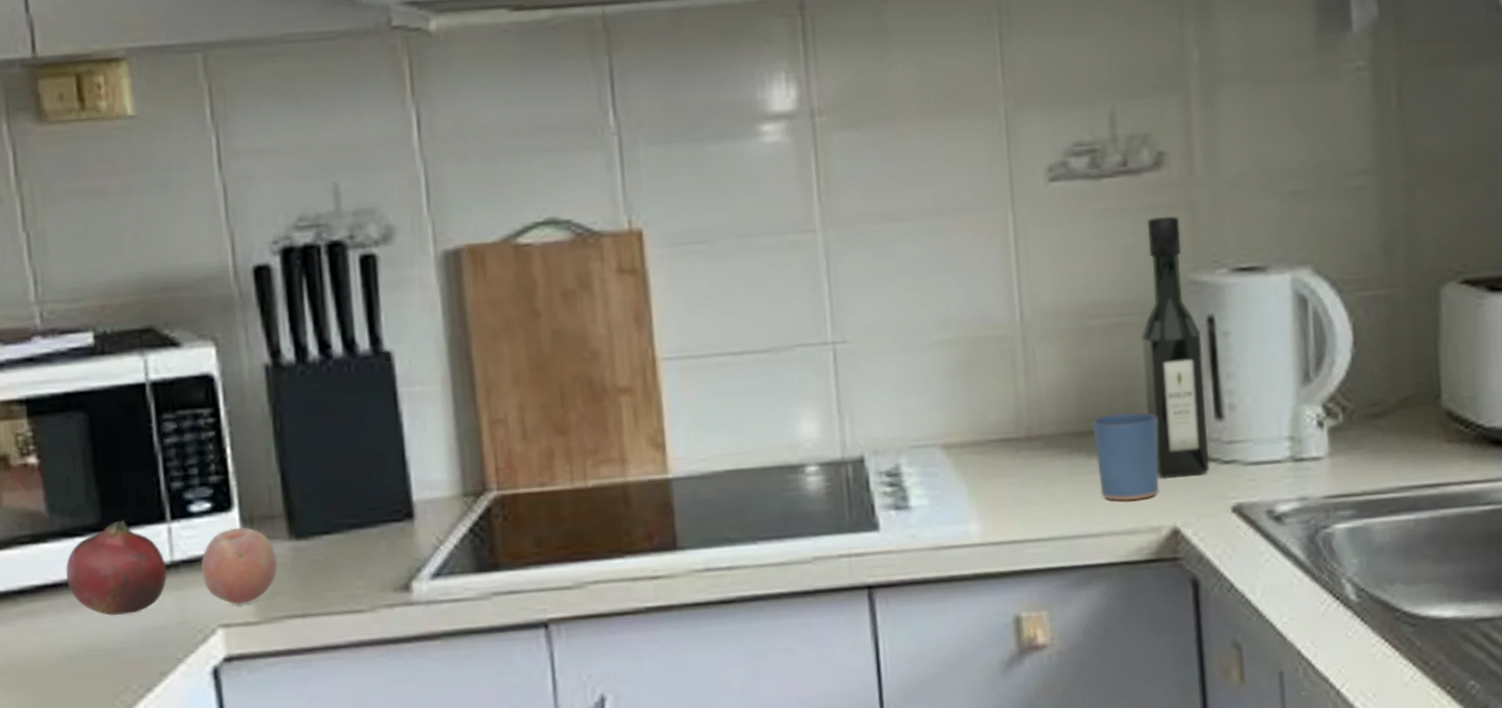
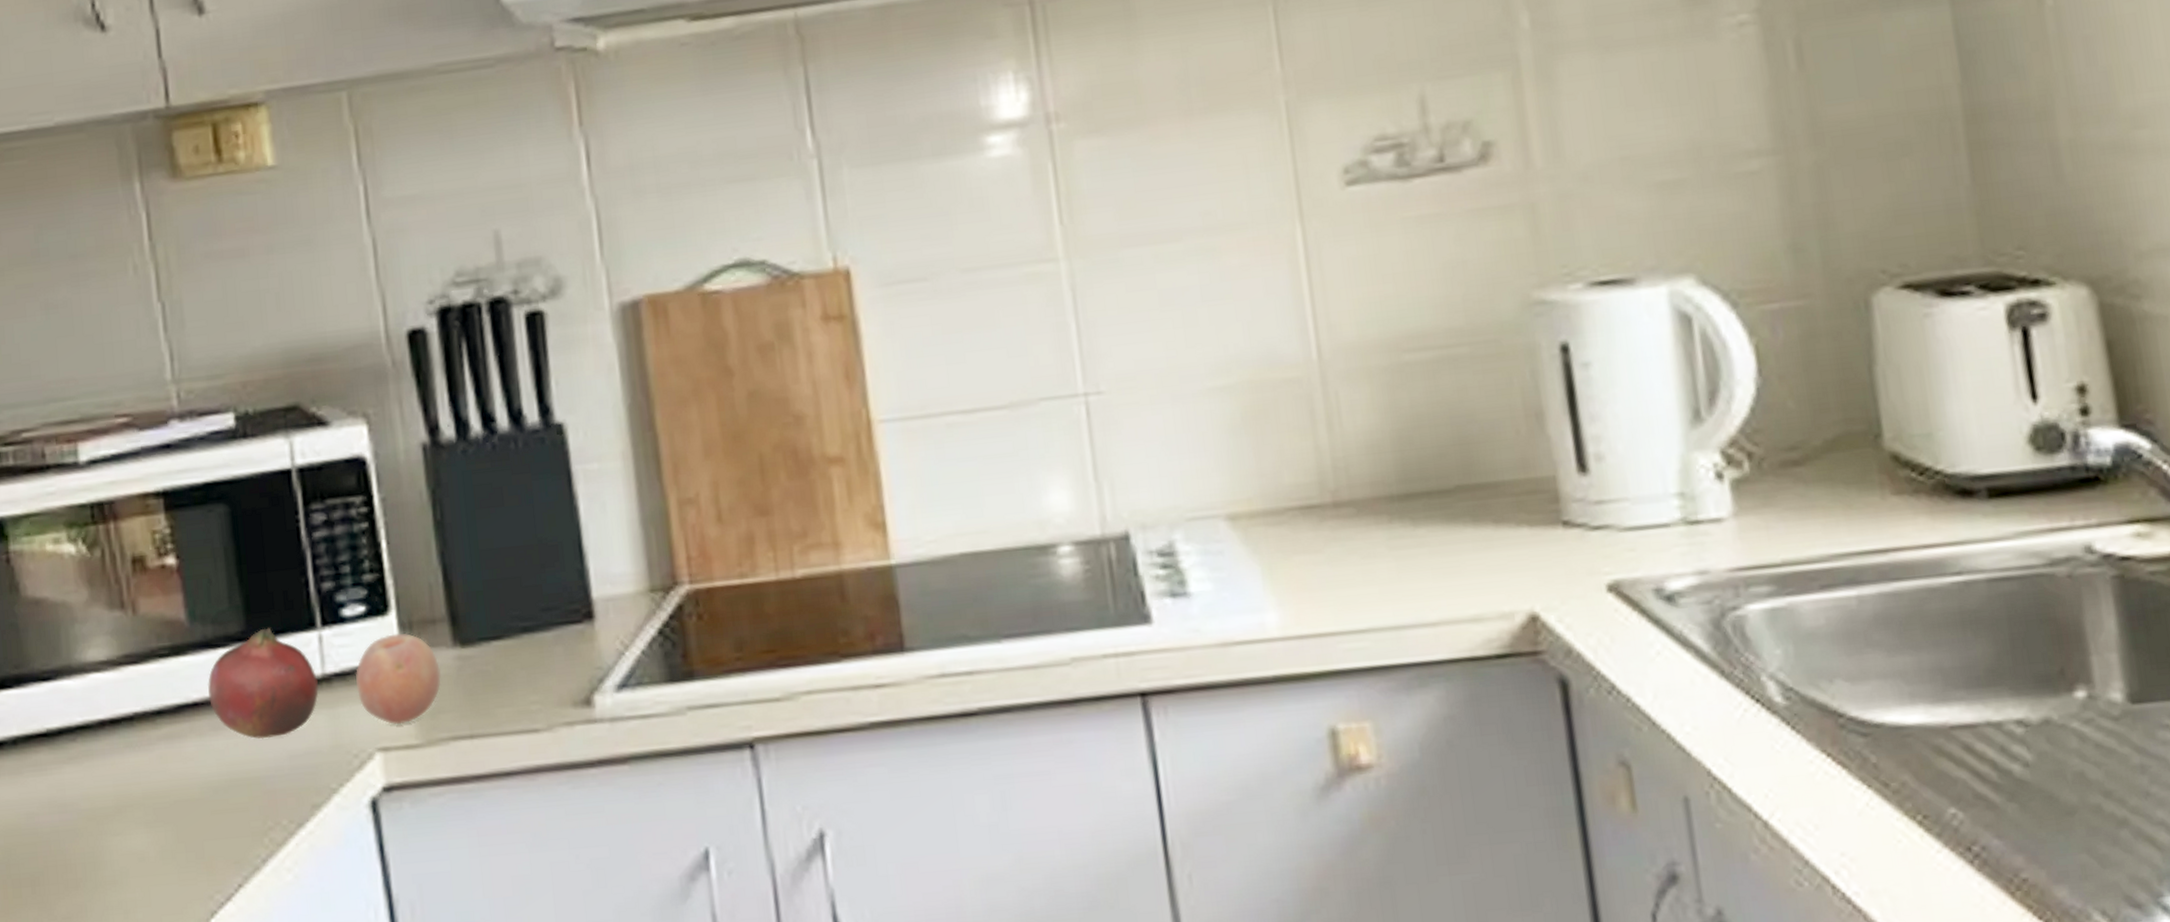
mug: present [1092,411,1160,501] -> none [1416,467,1509,580]
bottle: present [1141,215,1210,478] -> none [1474,220,1574,550]

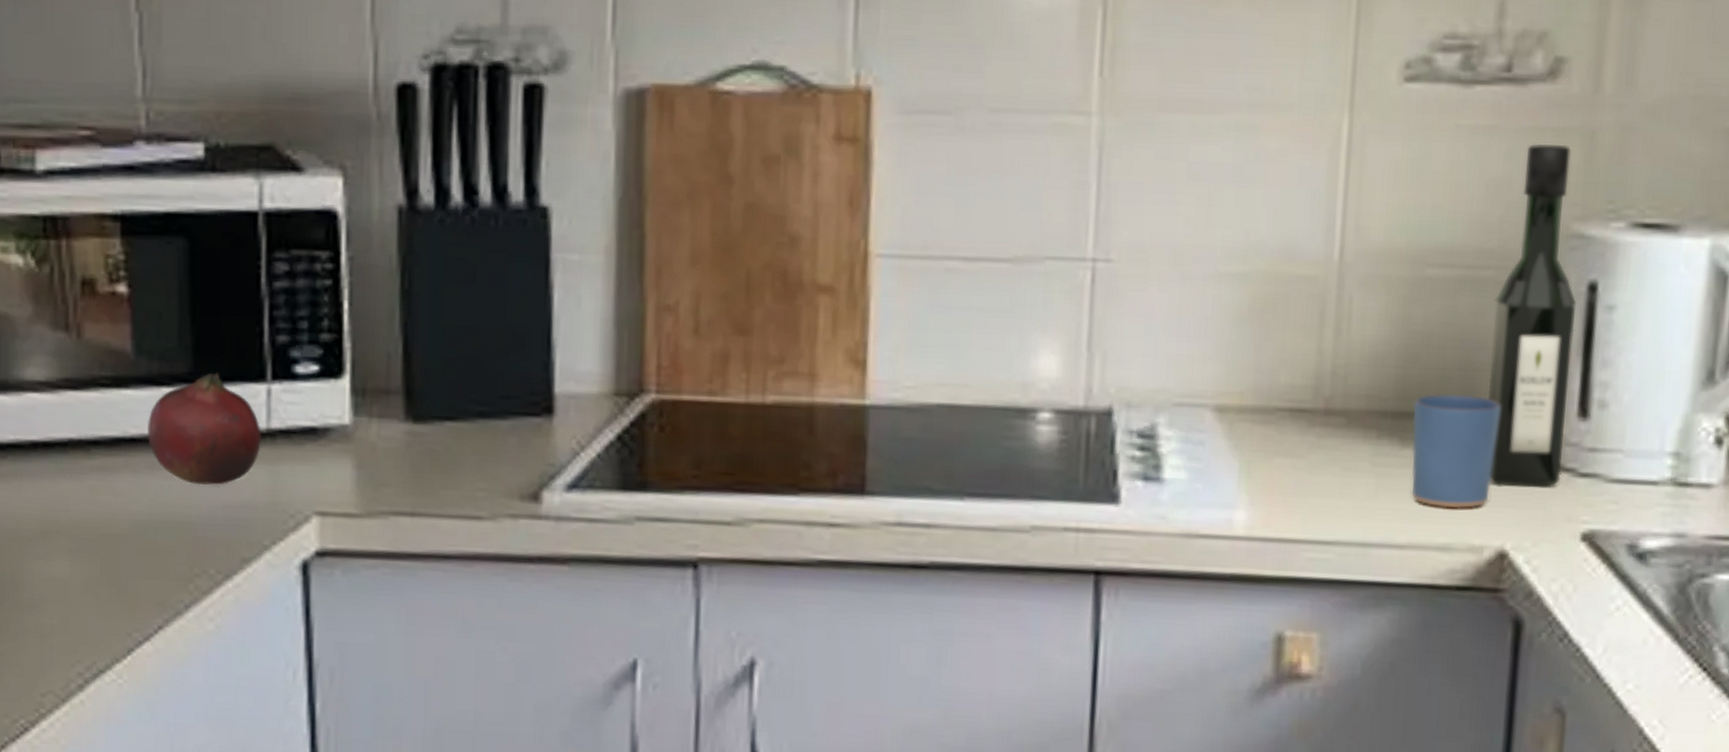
fruit: present [355,633,442,725] -> none [300,398,390,491]
mug: none [1416,467,1509,580] -> present [1411,393,1501,509]
bottle: none [1474,220,1574,550] -> present [1487,143,1577,486]

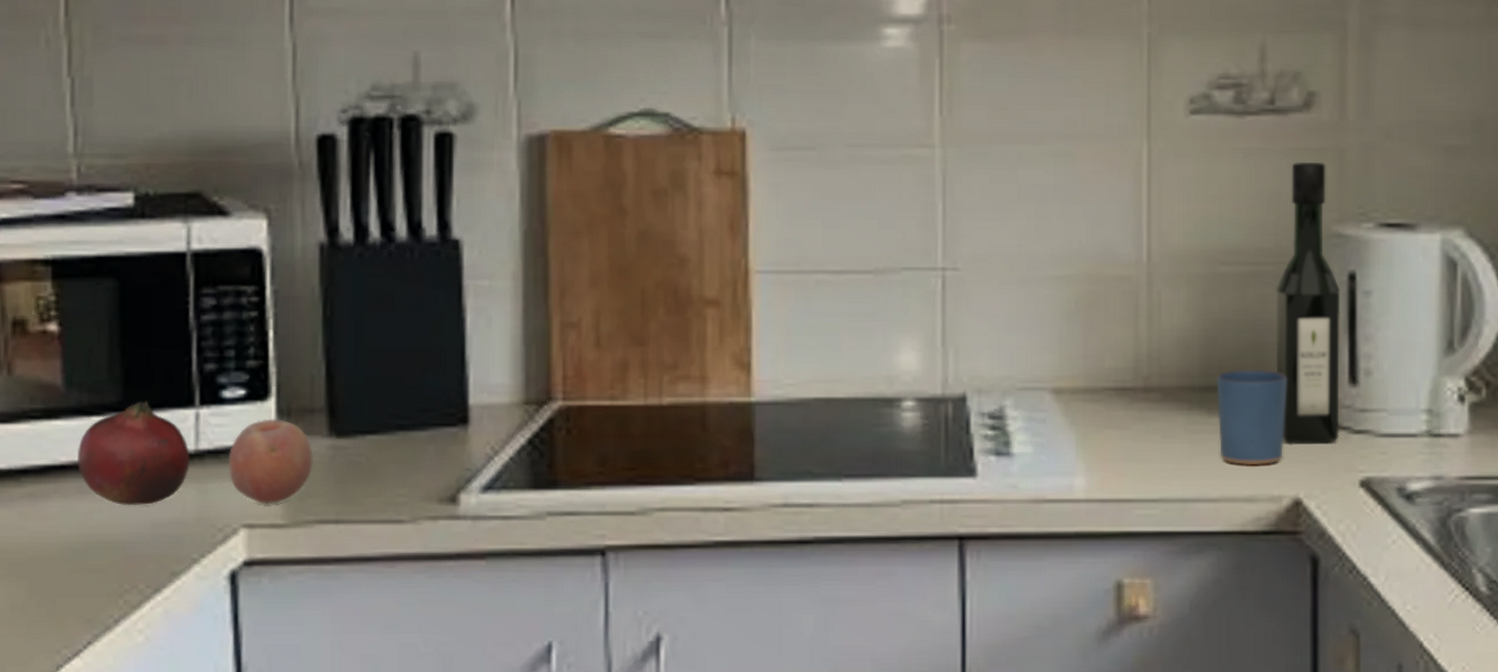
fruit: none [300,398,390,491] -> present [228,419,314,503]

